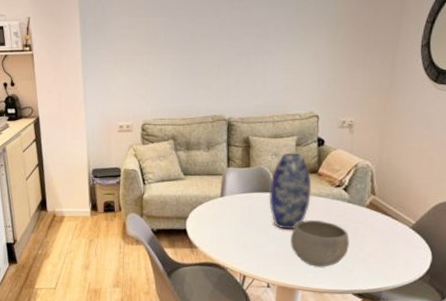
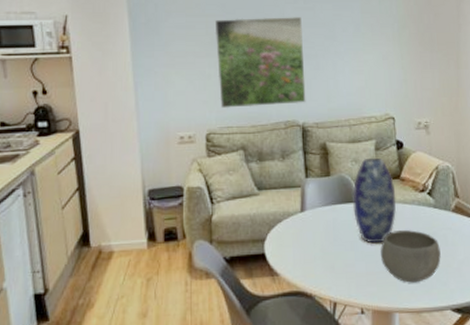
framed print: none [154,16,236,103] -> present [214,17,306,109]

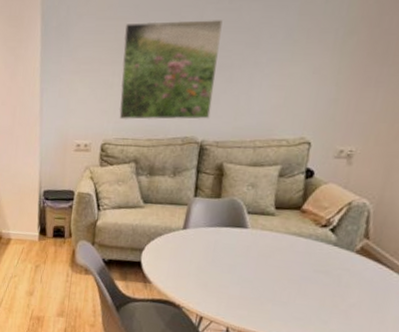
vase: present [352,157,397,244] -> none [239,183,293,272]
bowl: present [381,230,441,283] -> none [258,262,330,316]

